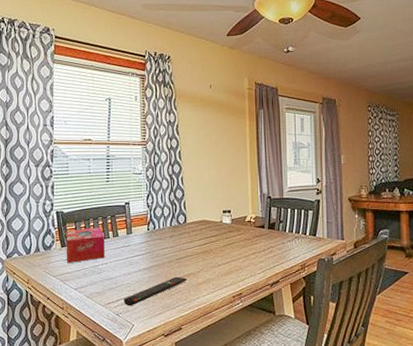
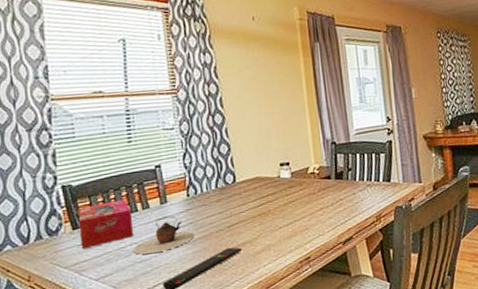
teapot: none [103,245,151,274] -> present [132,215,195,255]

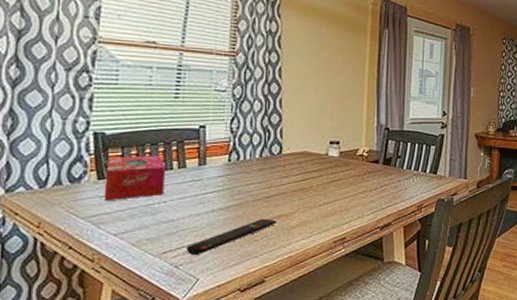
teapot: present [132,215,195,255] -> none [159,178,230,215]

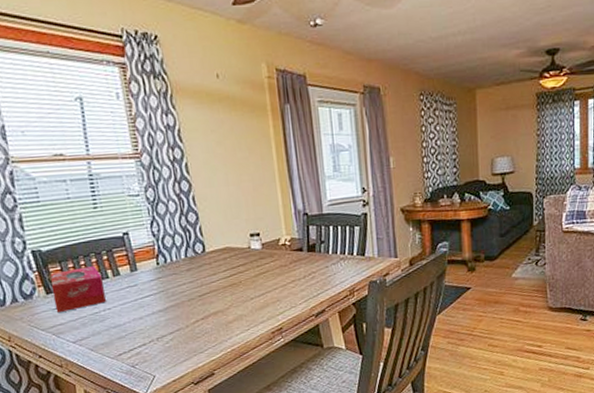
remote control: present [186,218,277,256] -> none [137,316,215,356]

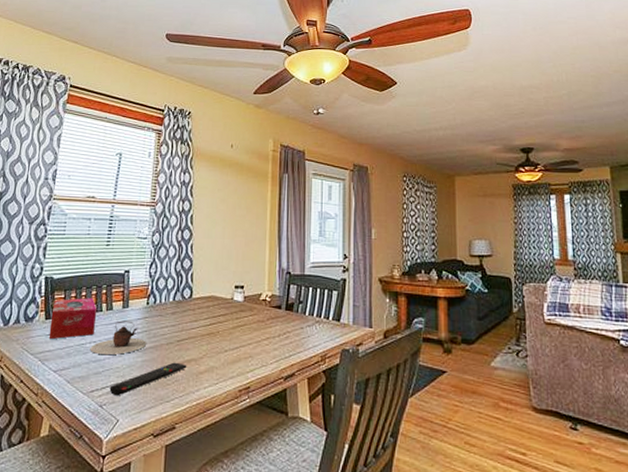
teapot: none [106,283,167,320] -> present [90,320,147,356]
remote control: none [137,316,215,356] -> present [109,362,187,397]

